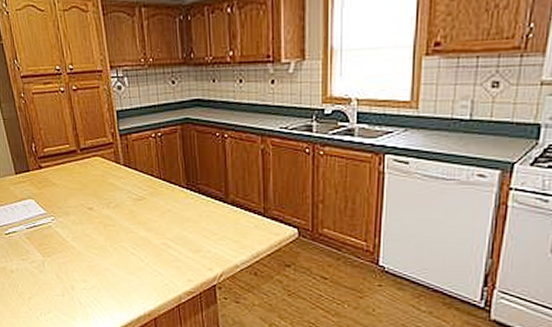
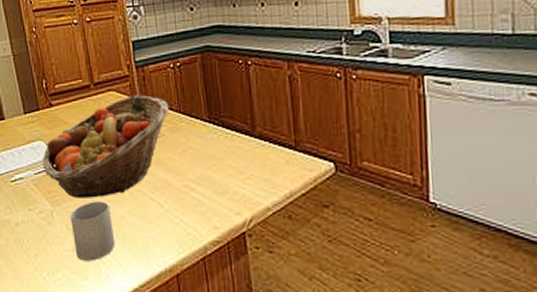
fruit basket: none [33,161,150,252] -> present [42,95,169,198]
mug: none [60,254,101,305] -> present [70,201,116,261]

